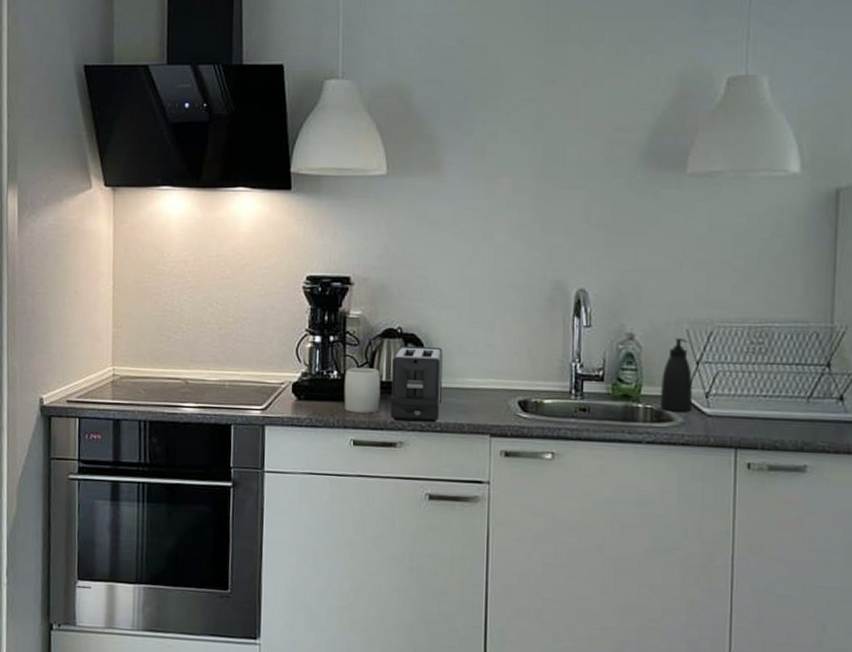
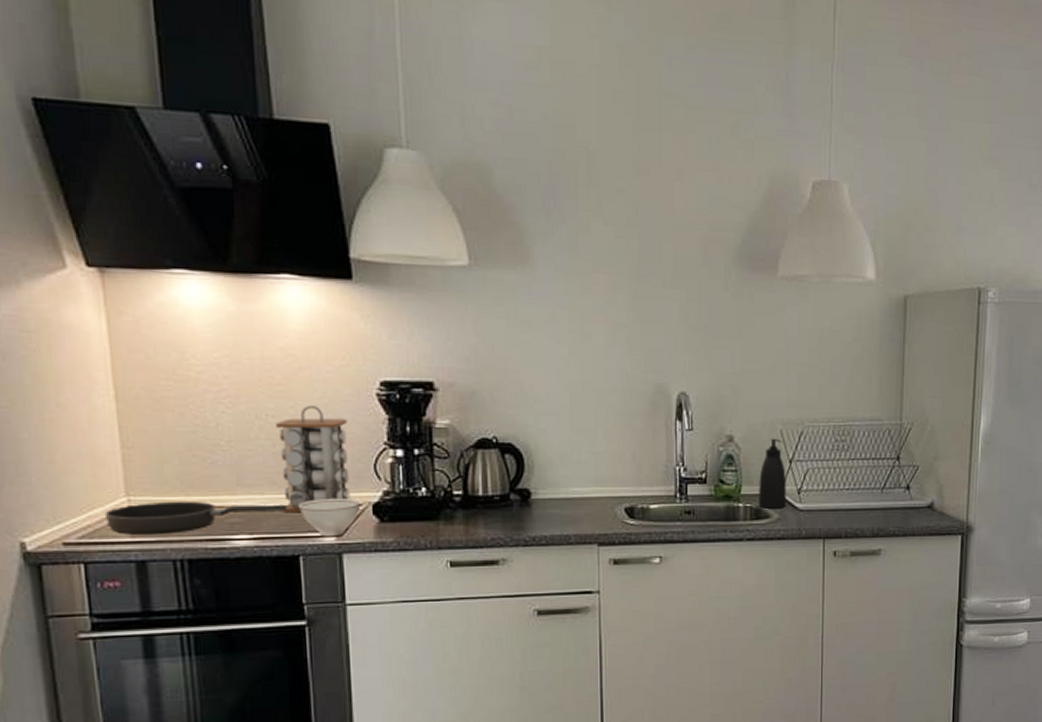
frying pan: none [96,371,226,399] -> present [104,500,288,536]
spice rack: none [222,295,278,388] -> present [276,405,352,513]
bowl: none [234,376,283,411] -> present [298,497,361,537]
mug: present [344,367,381,414] -> none [435,481,478,532]
toaster: present [391,345,443,423] -> none [489,456,545,537]

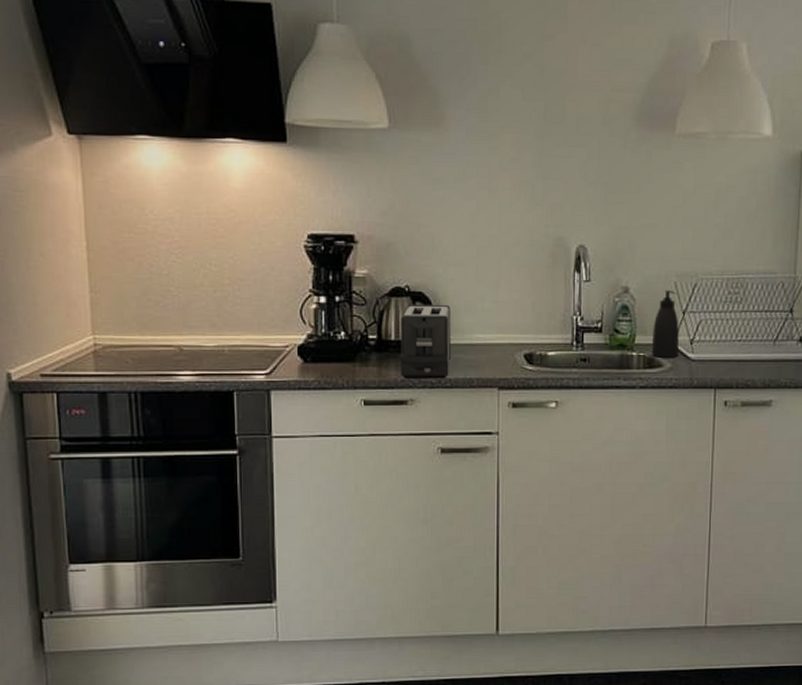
frying pan: present [104,500,288,536] -> none [74,339,225,370]
spice rack: present [276,405,352,513] -> none [218,255,280,353]
bowl: present [298,497,361,537] -> none [234,339,288,375]
toaster: none [489,456,545,537] -> present [401,304,451,379]

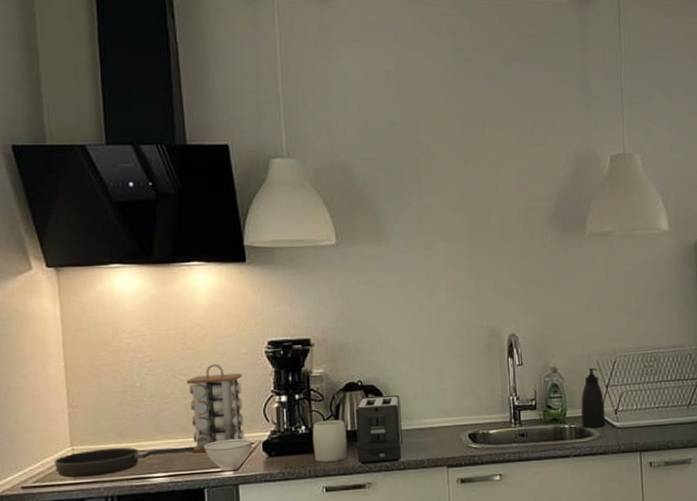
frying pan: none [74,339,225,370] -> present [53,446,195,478]
spice rack: none [218,255,280,353] -> present [187,363,246,454]
bowl: none [234,339,288,375] -> present [203,438,253,472]
mug: none [352,327,390,373] -> present [312,419,348,463]

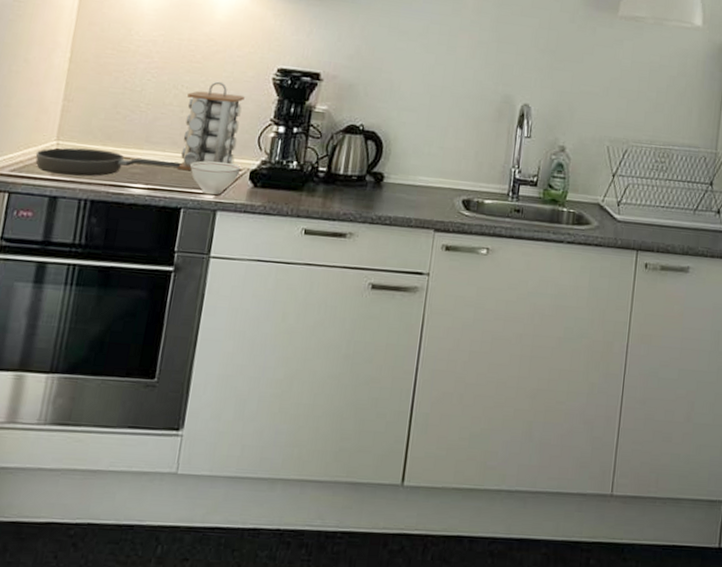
mug: present [312,419,348,463] -> none [300,159,339,205]
toaster: present [356,394,402,465] -> none [344,142,400,216]
soap dispenser: present [581,367,605,428] -> none [581,152,609,217]

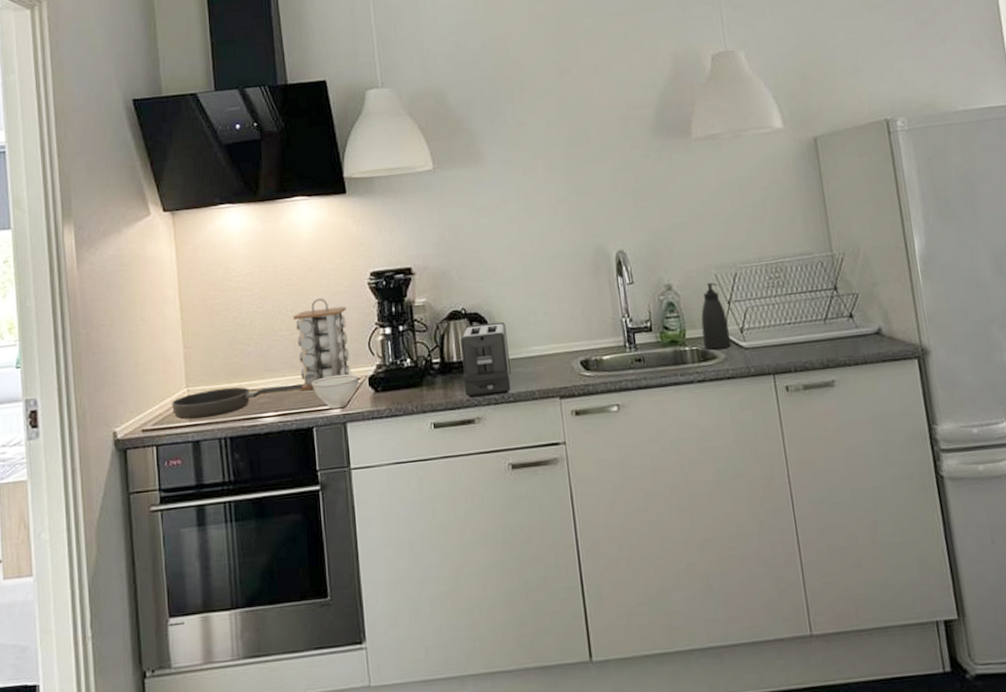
toaster: none [344,142,400,216] -> present [460,321,511,398]
soap dispenser: none [581,152,609,217] -> present [701,282,731,350]

